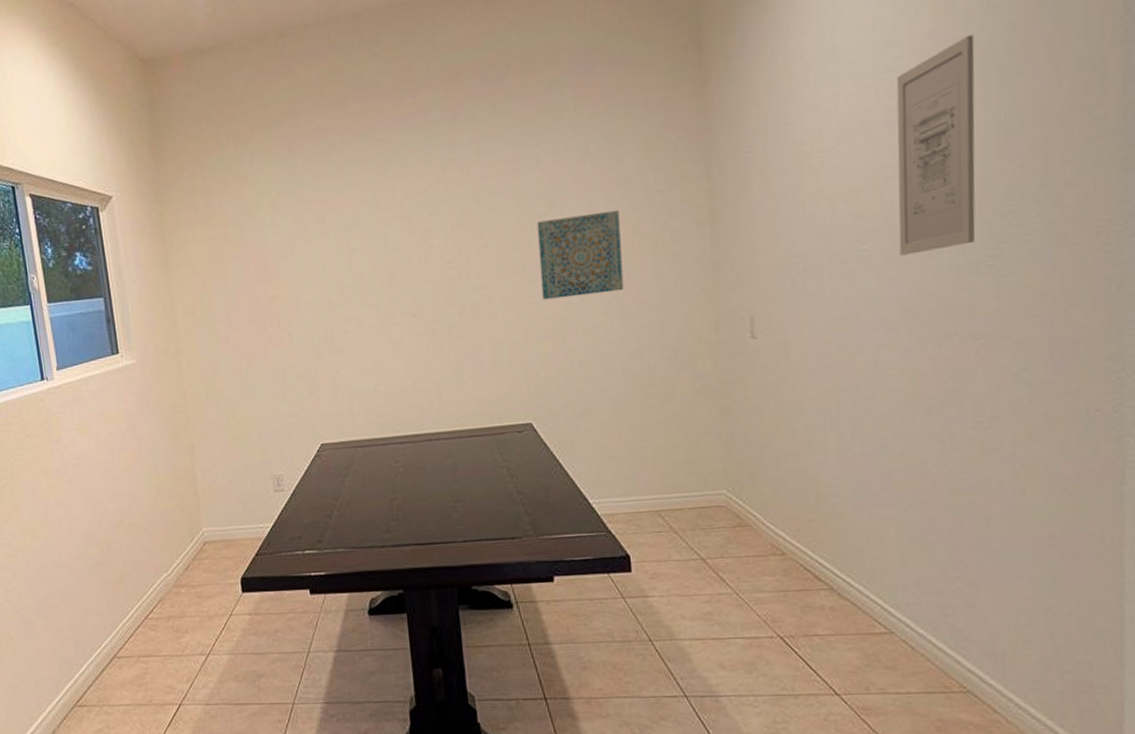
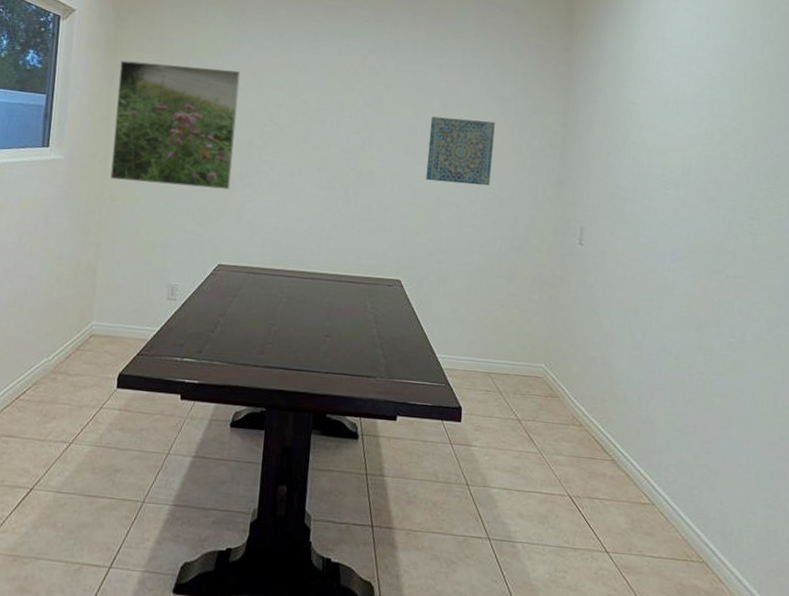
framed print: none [171,221,318,375] -> present [110,60,241,190]
wall art: present [896,34,976,256] -> none [691,55,756,206]

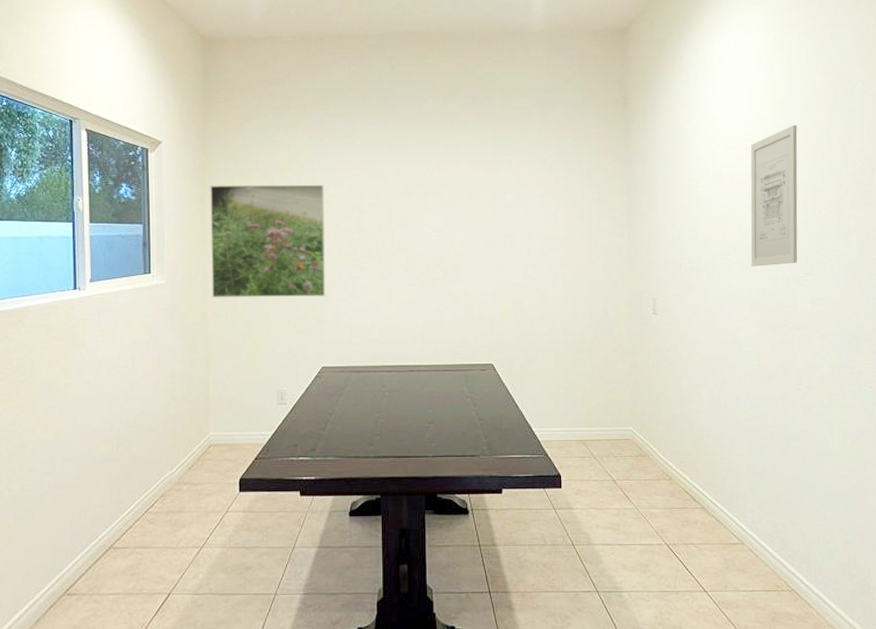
wall art: present [426,116,495,186] -> none [506,209,566,269]
wall art: none [691,55,756,206] -> present [750,125,798,267]

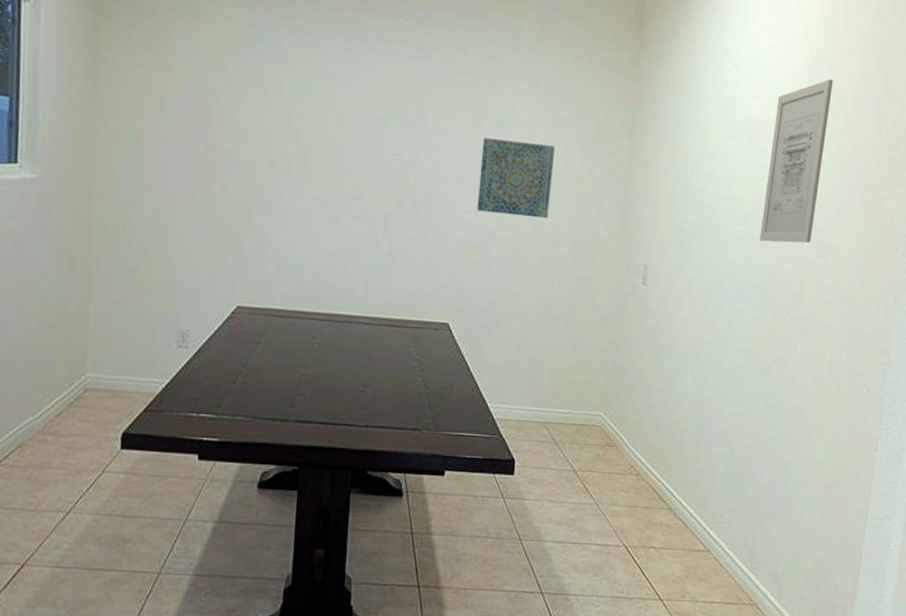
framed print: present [210,184,326,298] -> none [99,57,257,219]
wall art: none [506,209,566,269] -> present [477,137,555,219]

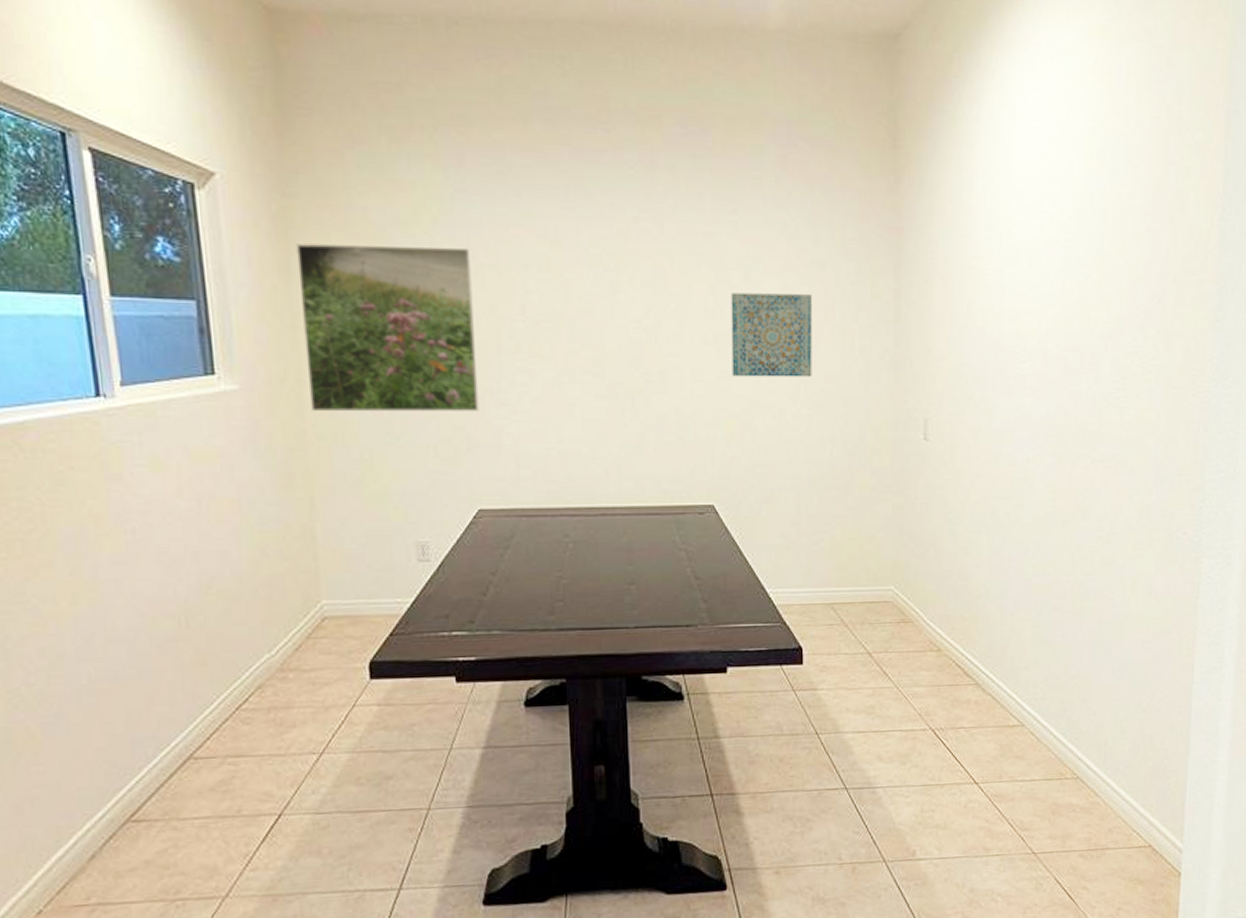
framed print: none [99,57,257,219] -> present [296,244,479,412]
wall art: present [759,79,834,243] -> none [1050,187,1118,379]

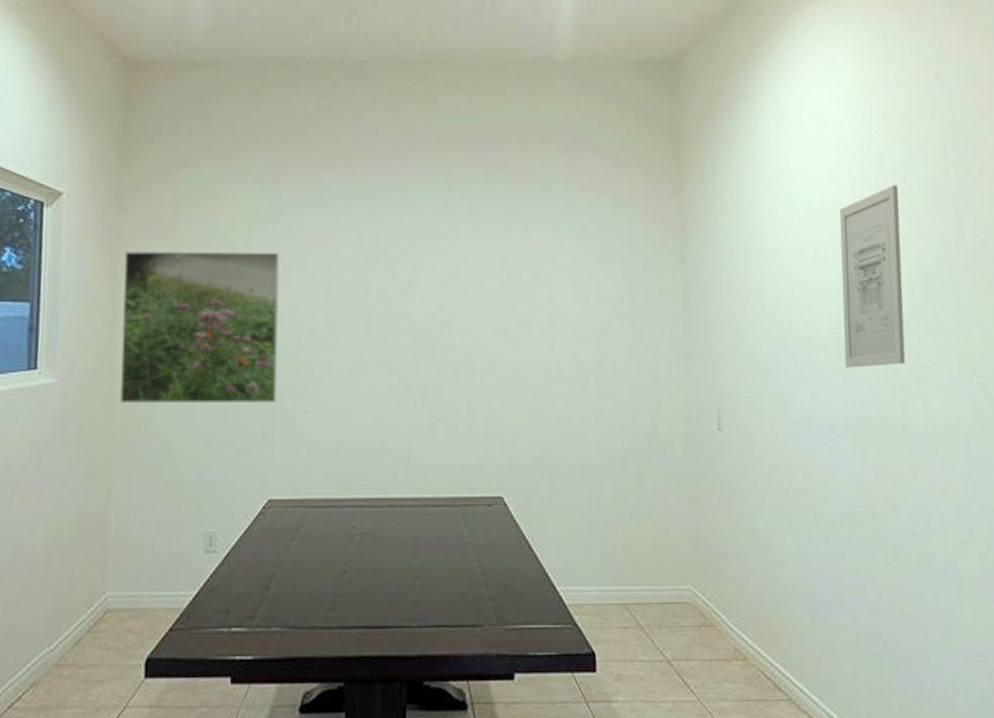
wall art: present [731,293,812,377] -> none [522,289,602,368]
wall art: none [1050,187,1118,379] -> present [839,185,906,368]

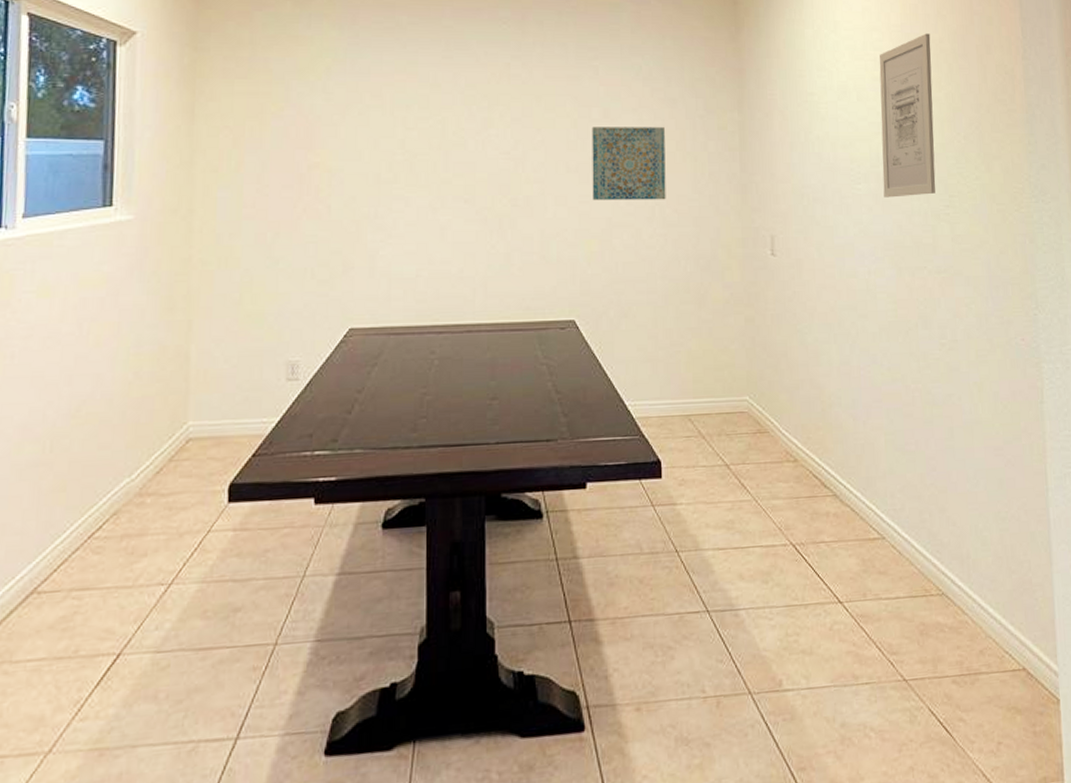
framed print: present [120,251,280,404] -> none [199,90,358,239]
wall art: none [522,289,602,368] -> present [592,126,666,201]

